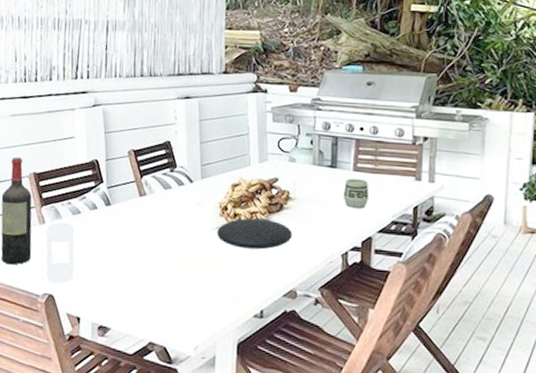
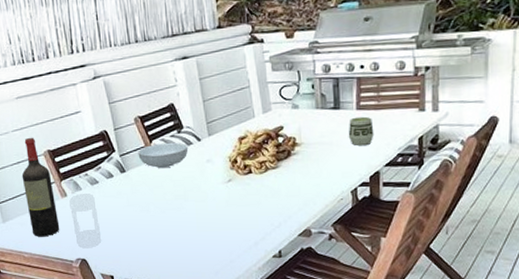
serving bowl: none [126,180,179,206] -> present [138,142,189,168]
plate: present [217,218,293,250] -> none [230,166,302,197]

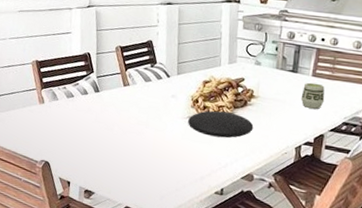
wine bottle: present [21,137,60,237] -> none [7,46,34,135]
motion sensor: present [69,192,102,249] -> none [43,102,69,154]
serving bowl: present [138,142,189,168] -> none [113,72,158,95]
plate: none [230,166,302,197] -> present [188,110,254,138]

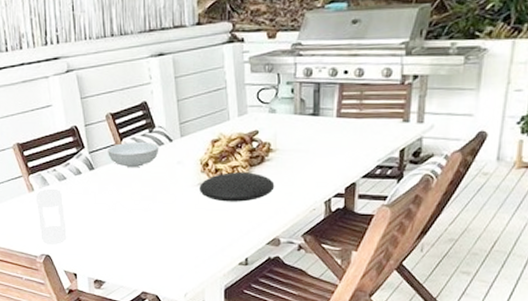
motion sensor: none [43,102,69,154] -> present [36,188,67,245]
serving bowl: none [113,72,158,95] -> present [108,141,159,167]
cup: present [300,82,325,109] -> none [325,124,354,155]

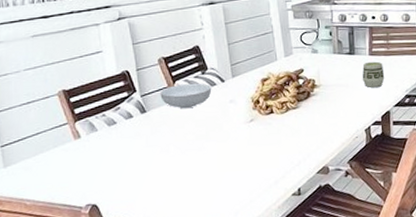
motion sensor: present [36,188,67,245] -> none [83,134,116,194]
plate: present [199,172,275,202] -> none [252,107,321,136]
cup: none [325,124,354,155] -> present [362,61,385,88]

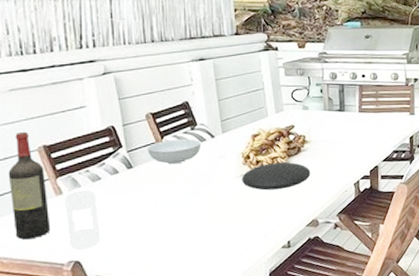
wine bottle: none [31,76,70,182] -> present [8,131,51,240]
motion sensor: none [83,134,116,194] -> present [65,189,101,250]
plate: none [252,107,321,136] -> present [242,162,311,191]
cup: present [362,61,385,88] -> none [351,118,374,143]

